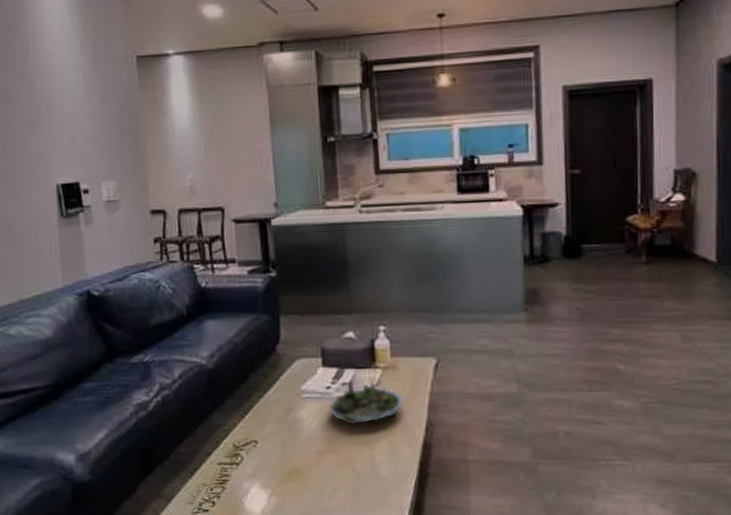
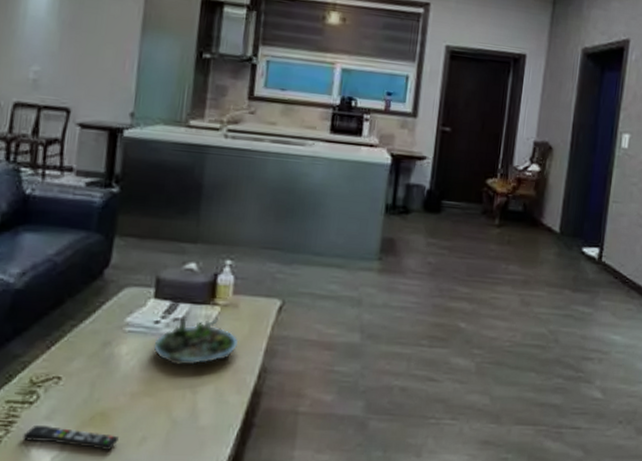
remote control: none [236,481,313,502] -> present [23,424,119,451]

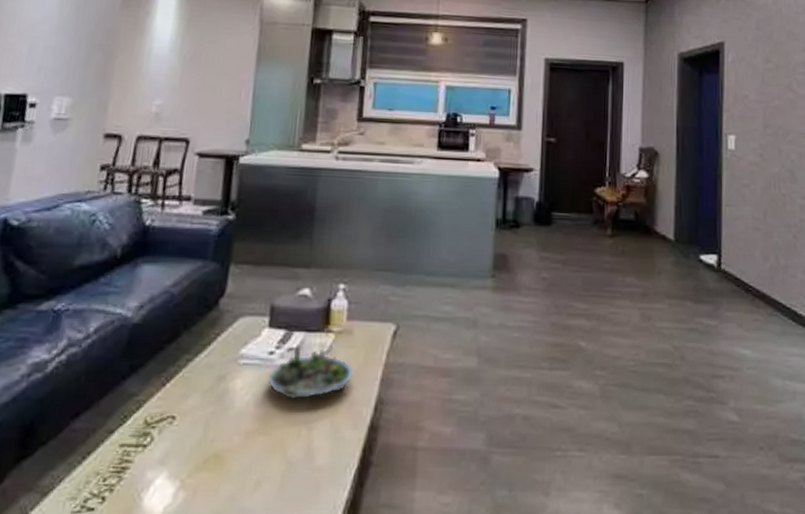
remote control: present [23,424,119,451] -> none [135,470,233,498]

